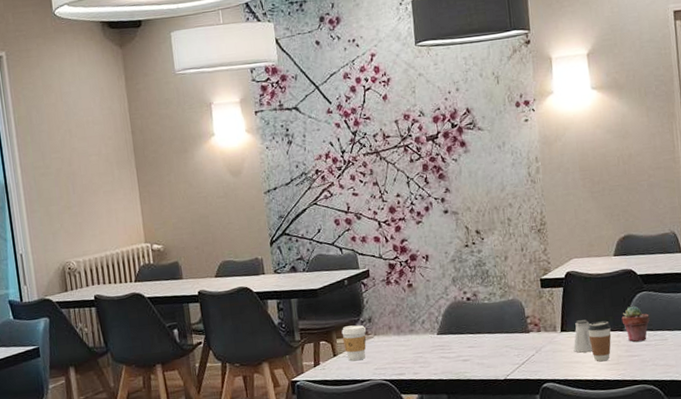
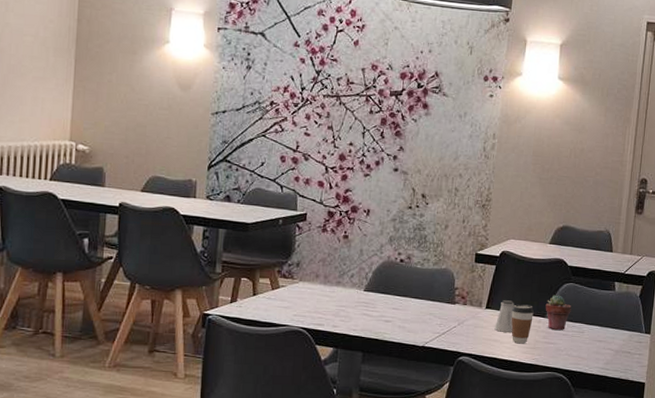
coffee cup: present [341,325,367,361] -> none [265,266,293,303]

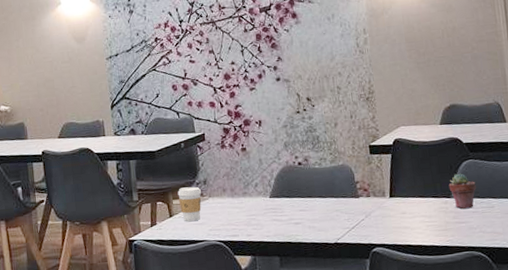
coffee cup: none [265,266,293,303] -> present [177,186,202,221]
saltshaker: present [494,300,514,332] -> none [402,186,421,218]
coffee cup: present [511,304,534,344] -> none [415,187,439,228]

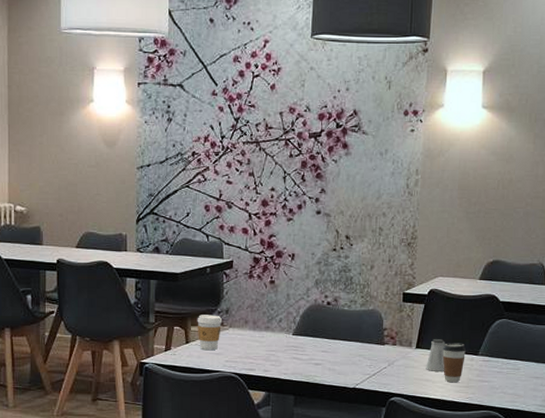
saltshaker: none [402,186,421,218] -> present [426,339,445,371]
coffee cup: none [415,187,439,228] -> present [442,343,466,383]
potted succulent: present [448,173,476,209] -> none [477,331,505,368]

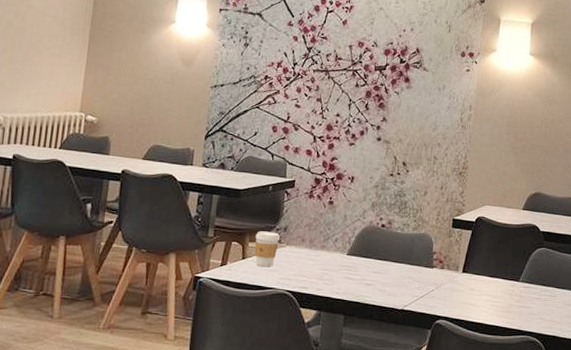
saltshaker: present [426,339,445,371] -> none [470,264,489,296]
coffee cup: present [442,343,466,383] -> none [486,268,508,308]

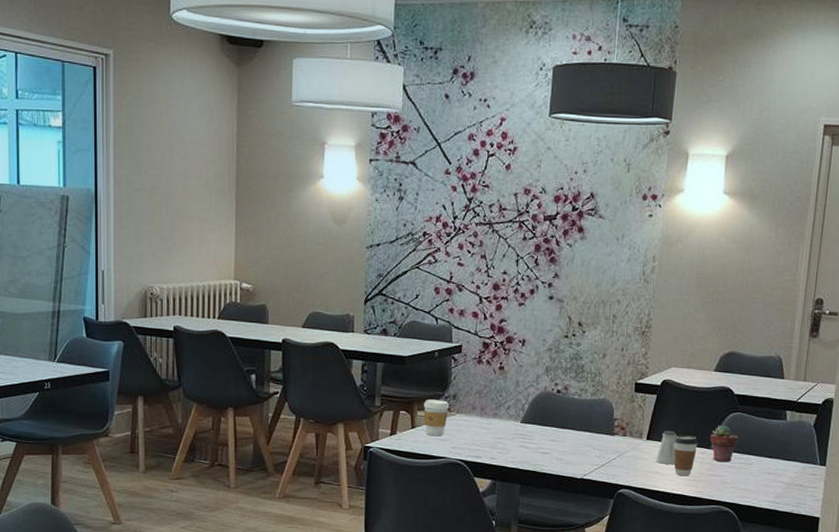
saltshaker: none [470,264,489,296] -> present [656,431,677,464]
coffee cup: none [486,268,508,308] -> present [673,435,698,476]
potted succulent: none [519,259,544,295] -> present [710,425,739,463]

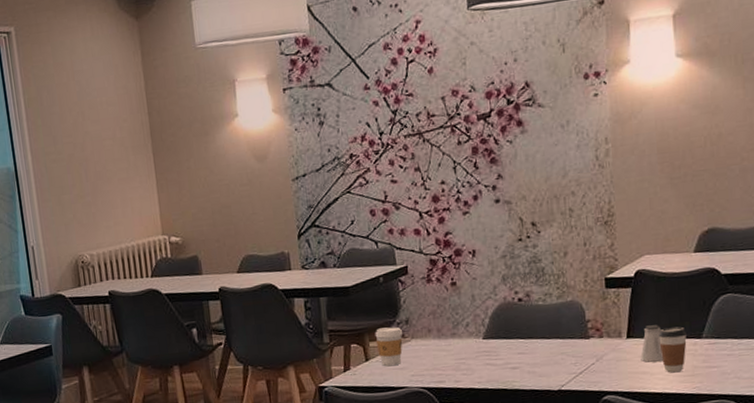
potted succulent: present [710,425,739,463] -> none [700,309,734,352]

